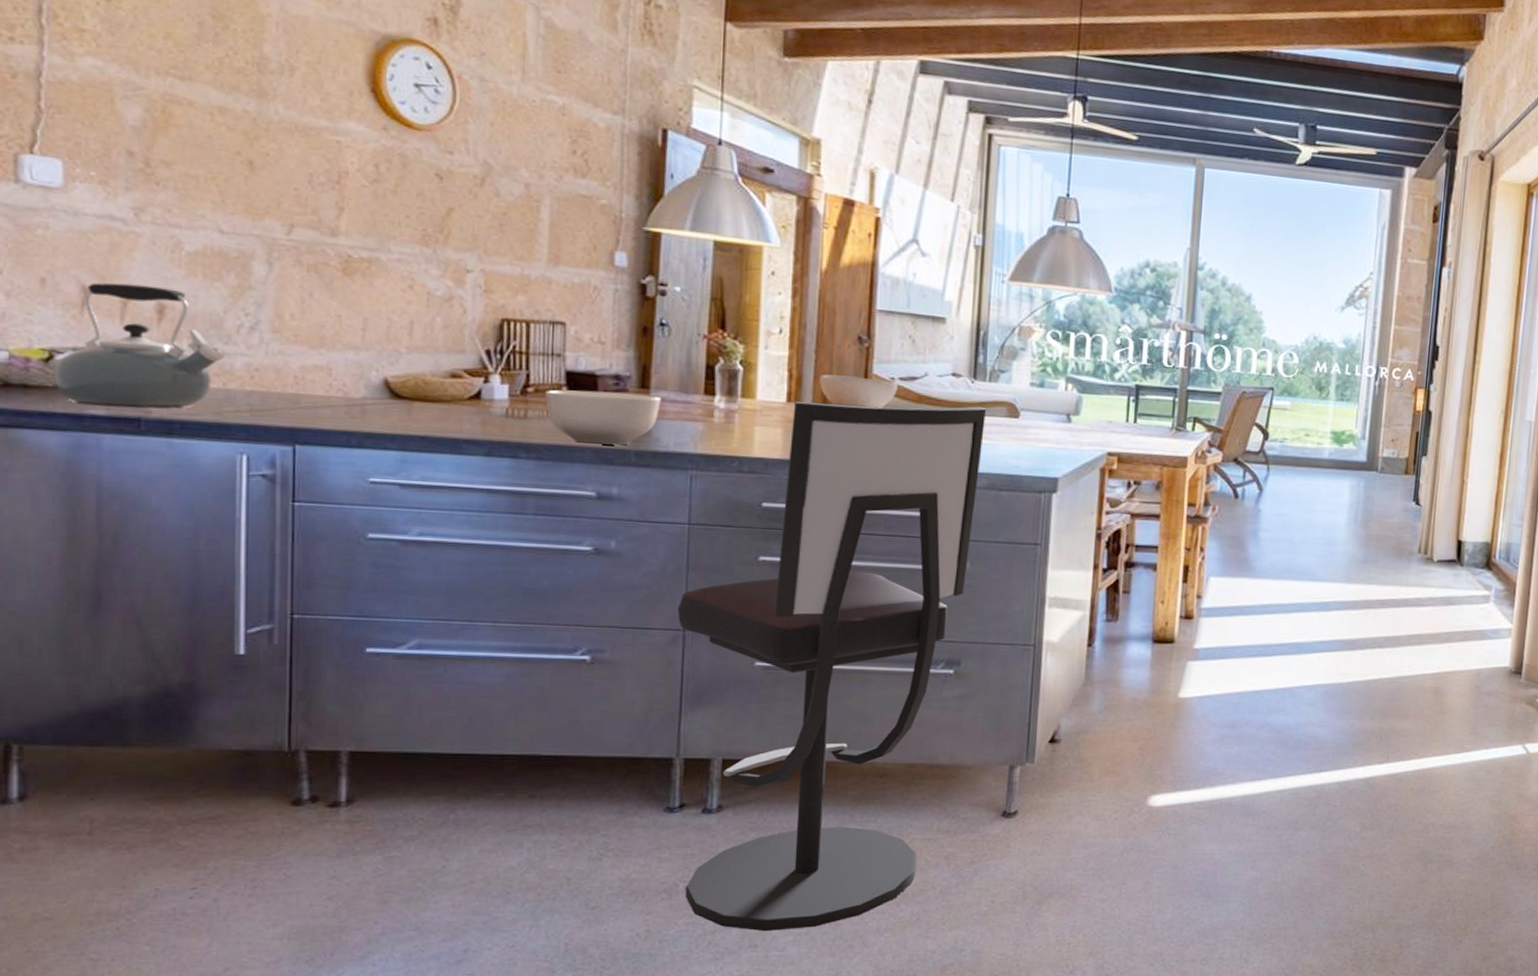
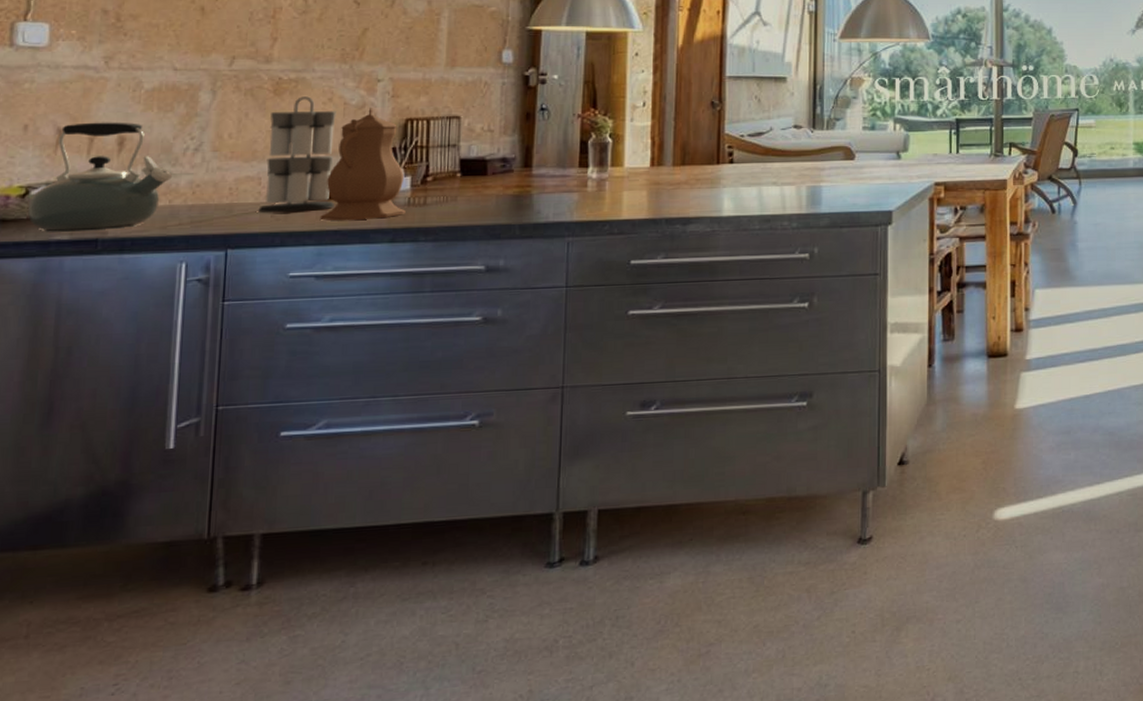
spice rack: none [330,280,419,412] -> present [258,96,337,214]
teapot: none [403,302,503,429] -> present [320,108,406,221]
bowl: present [545,389,661,445] -> none [442,172,542,223]
bar stool: present [677,402,987,931] -> none [556,153,826,682]
bowl: present [819,374,898,408] -> none [678,137,747,166]

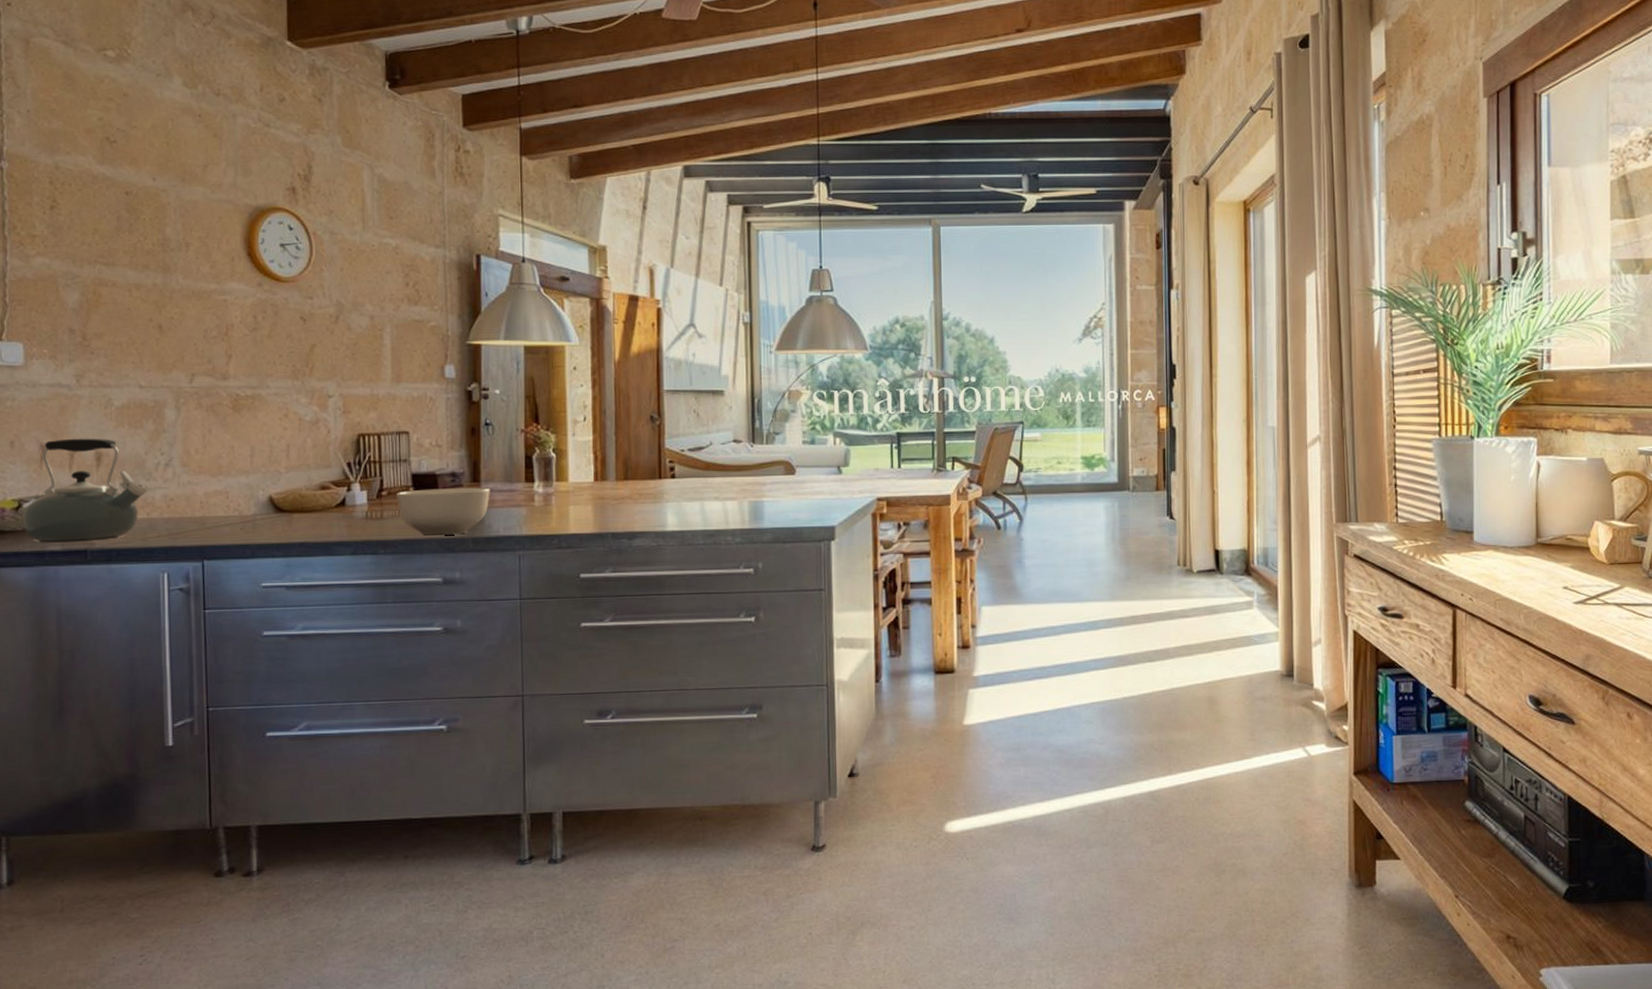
spice rack: present [258,96,337,214] -> none [228,412,298,526]
teapot: present [320,108,406,221] -> none [285,423,364,534]
bowl: none [442,172,542,223] -> present [396,487,490,537]

